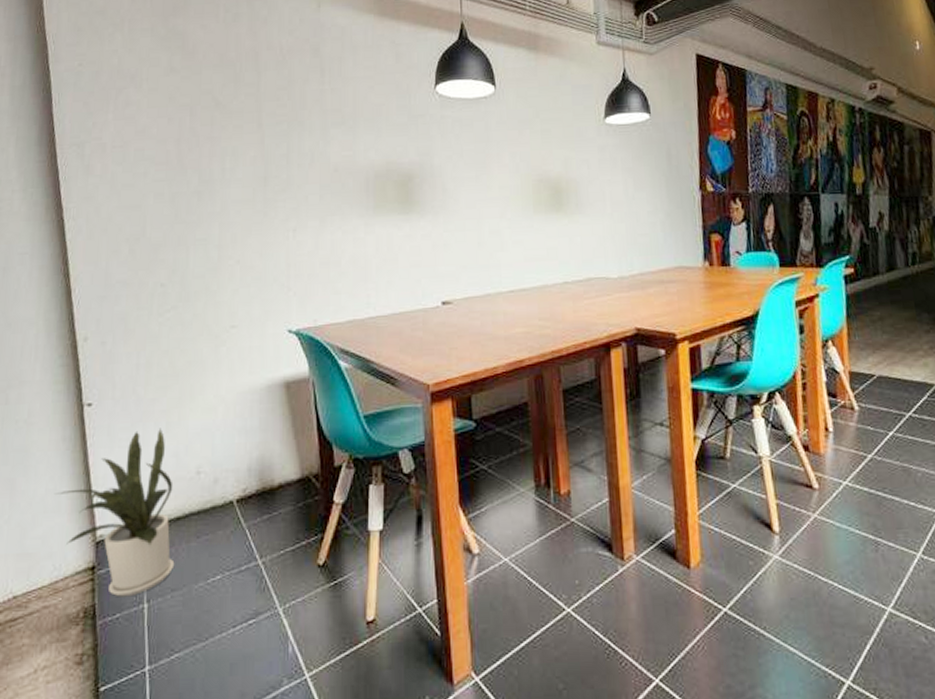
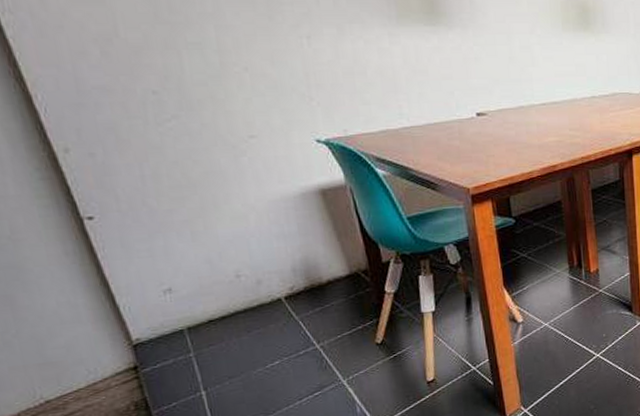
house plant: present [55,428,175,597] -> none [70,237,228,389]

